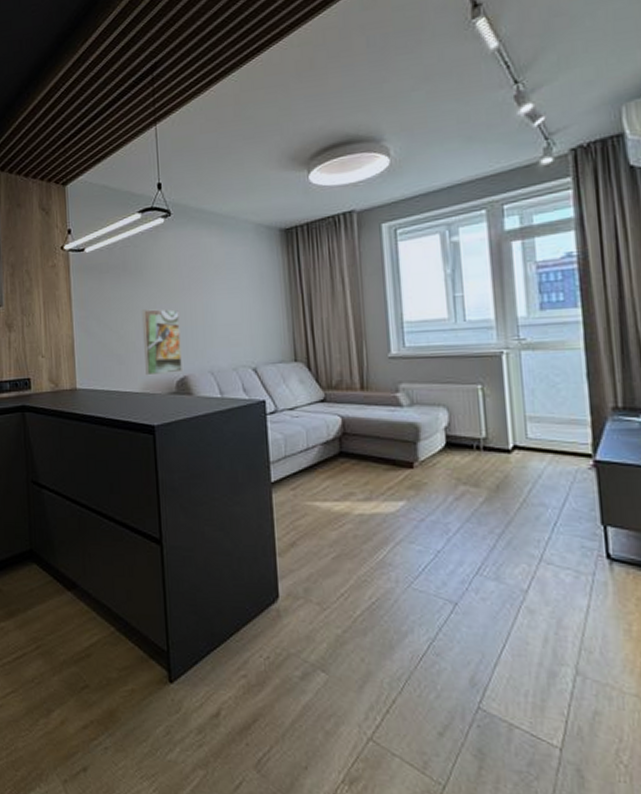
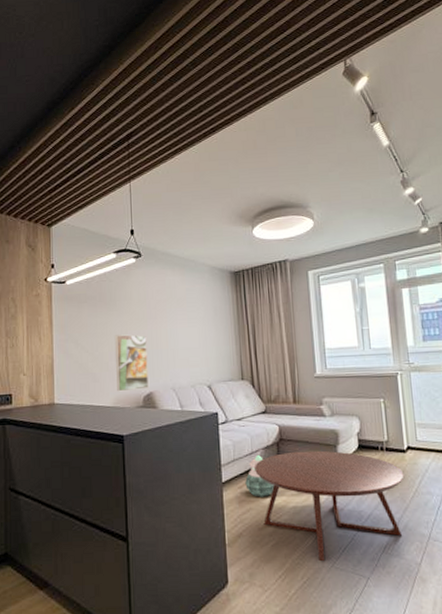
lantern: none [299,450,336,501] -> present [245,454,275,497]
coffee table: none [311,448,508,581] -> present [255,450,405,562]

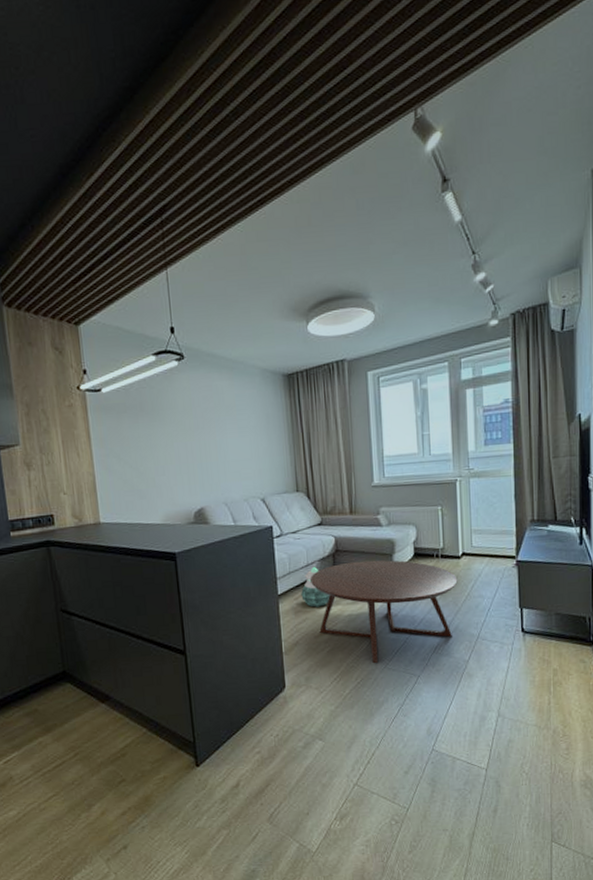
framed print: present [114,334,149,392] -> none [159,447,199,509]

